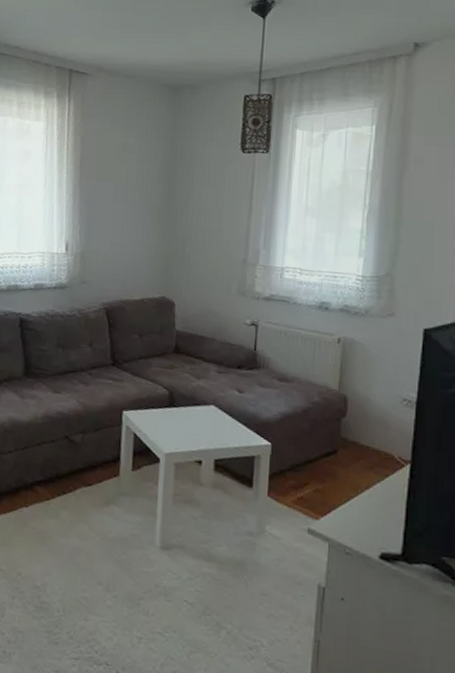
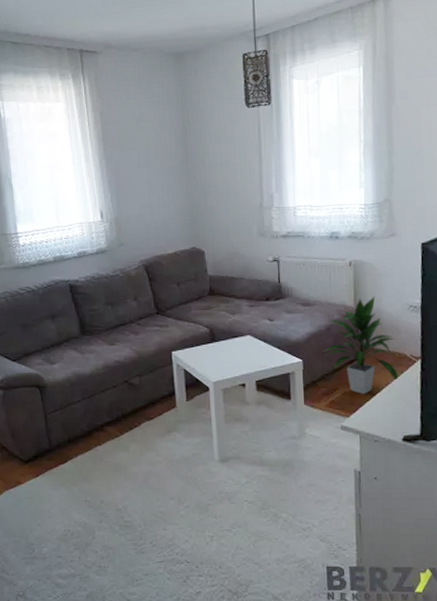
indoor plant: none [296,381,382,496] -> present [322,296,399,395]

